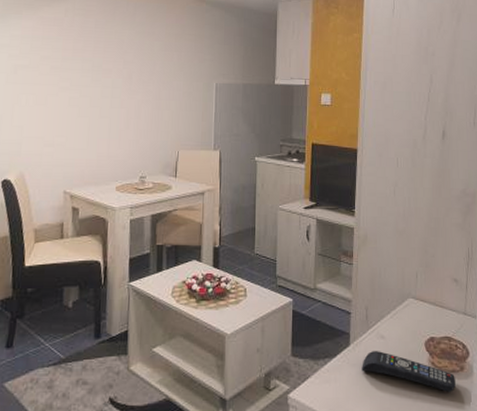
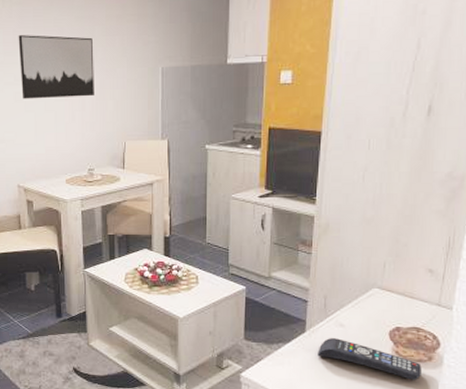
wall art: none [77,44,152,106] -> present [18,35,94,99]

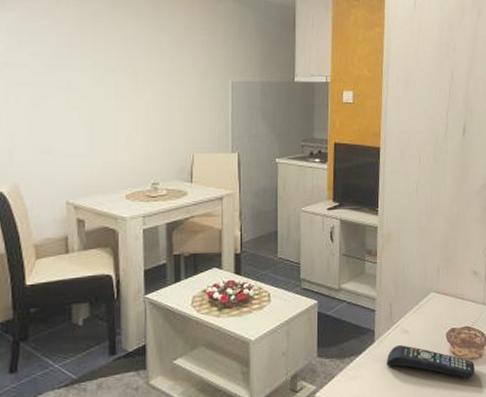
wall art: present [18,35,94,99] -> none [74,38,161,107]

